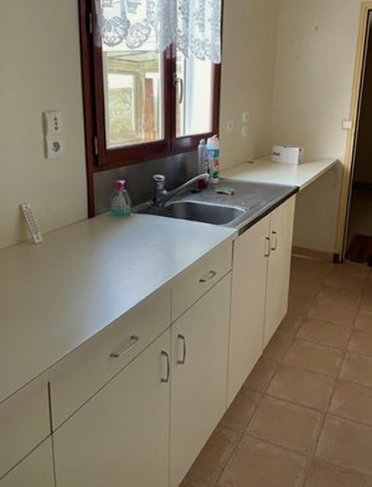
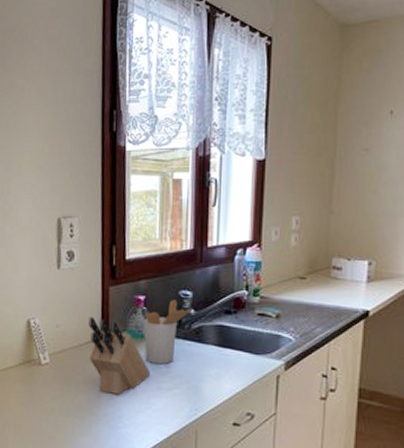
knife block: none [76,200,131,264] -> present [88,316,150,395]
utensil holder: none [124,183,165,236] -> present [143,300,192,364]

